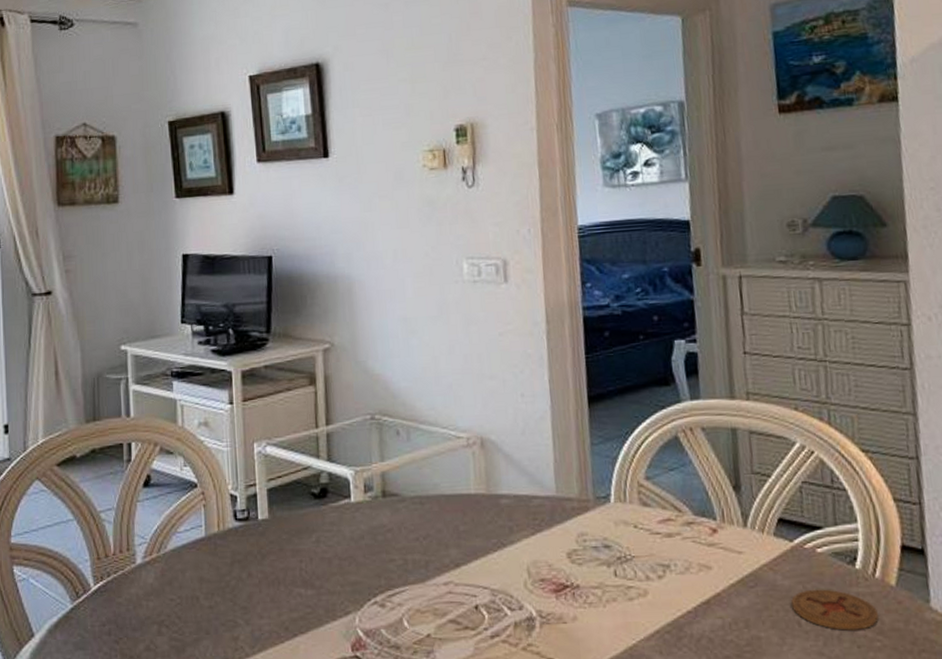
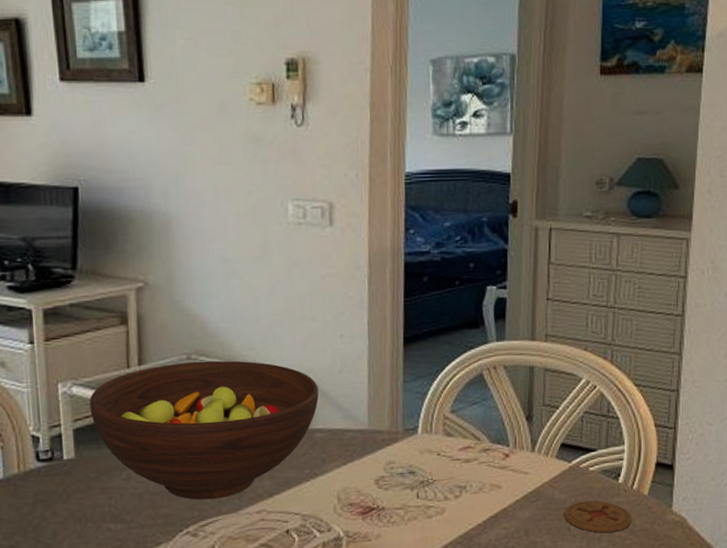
fruit bowl: none [281,421,502,568] -> present [89,360,319,500]

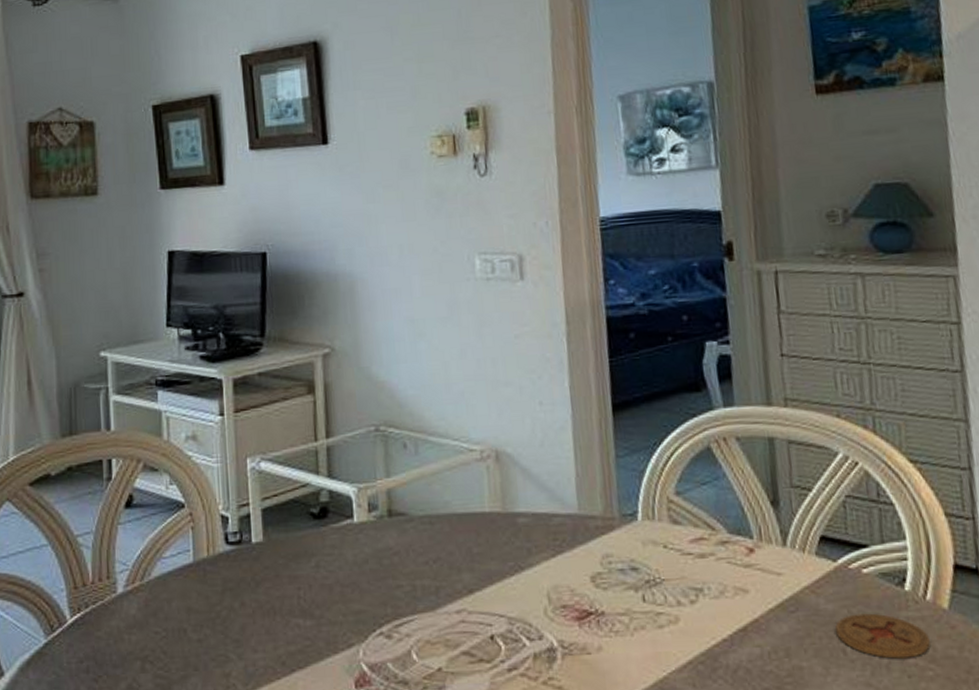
fruit bowl: present [89,360,319,500] -> none [277,432,519,595]

